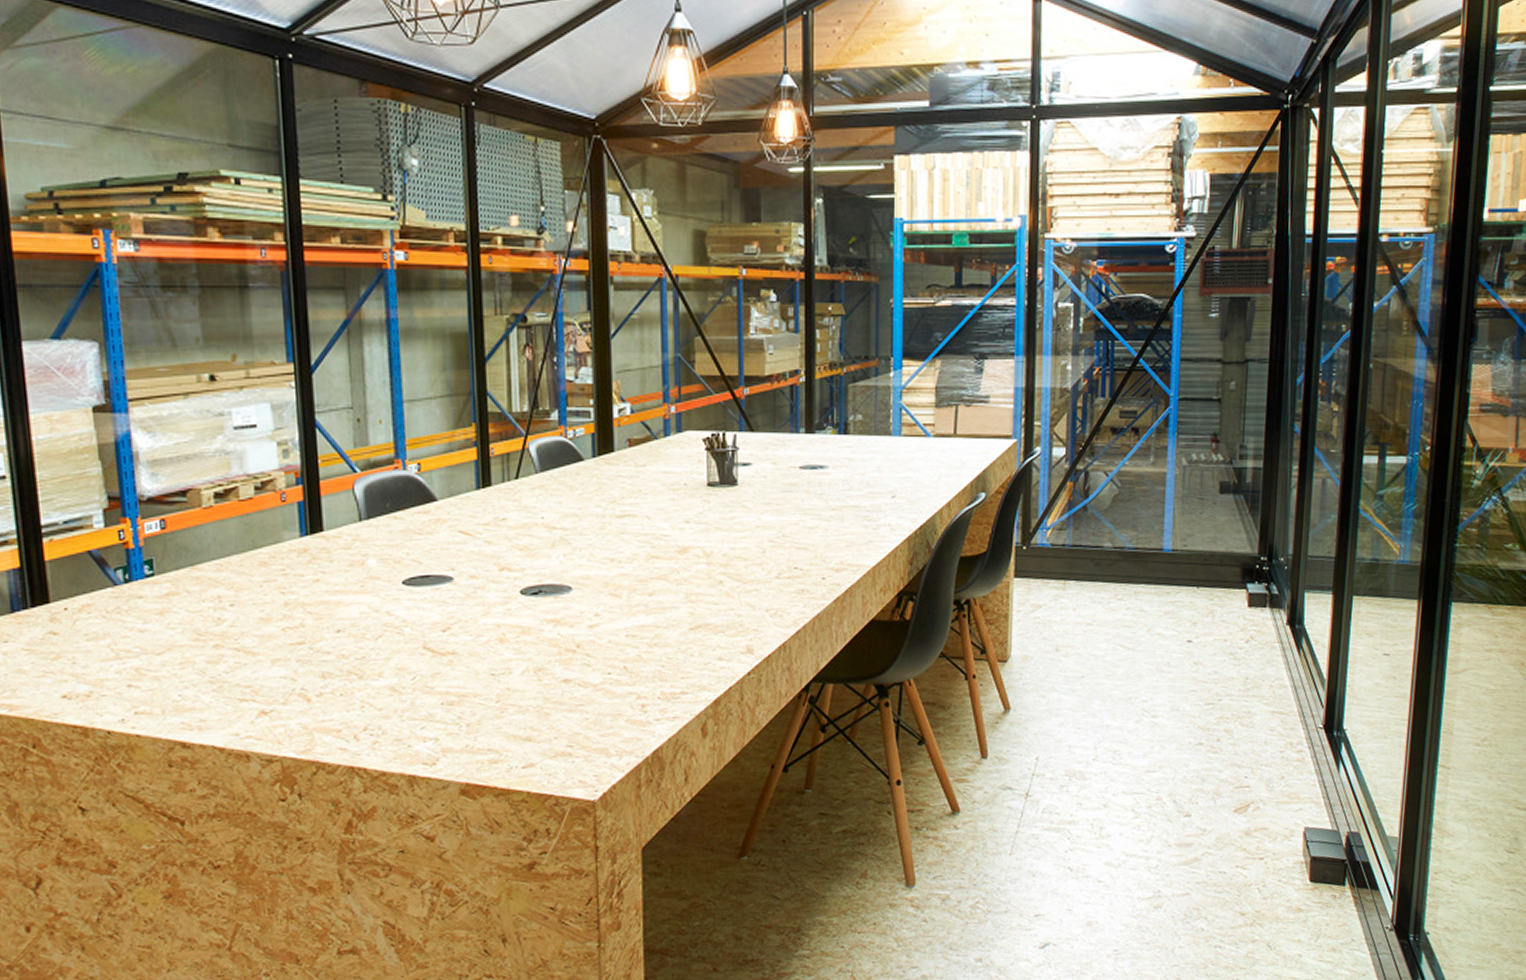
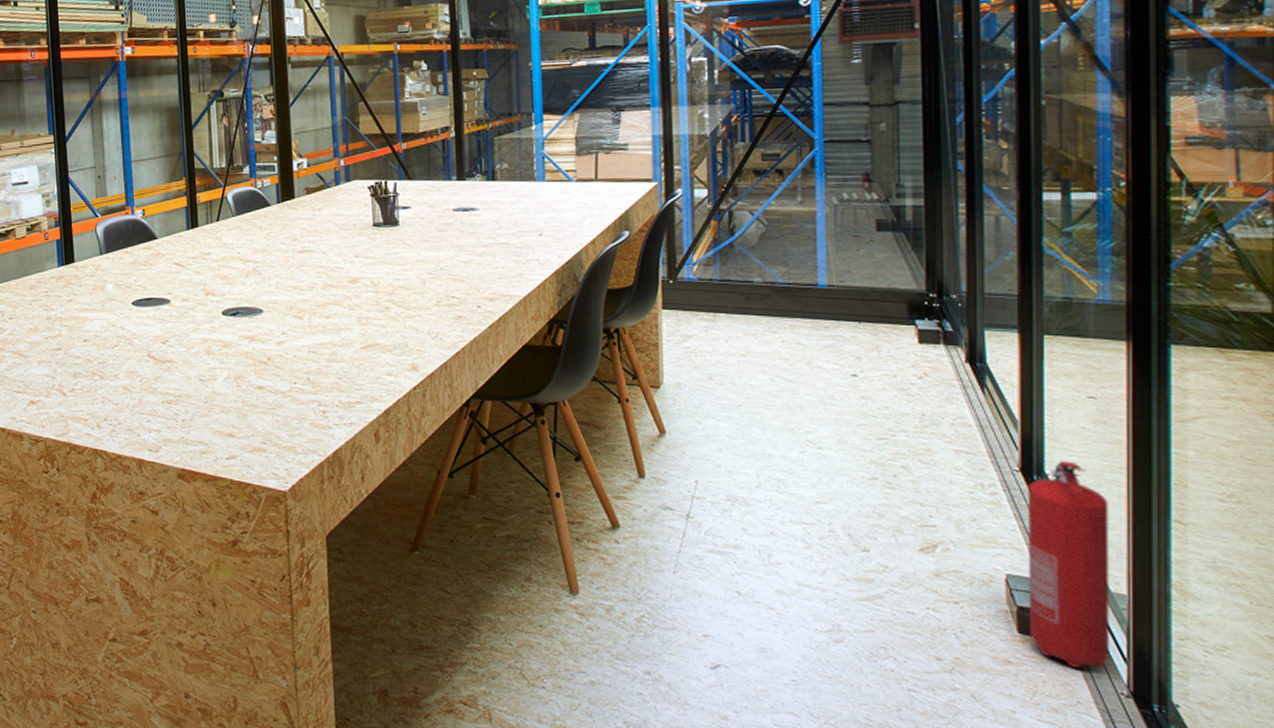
fire extinguisher: none [1318,716,1392,910] -> present [1027,461,1110,669]

